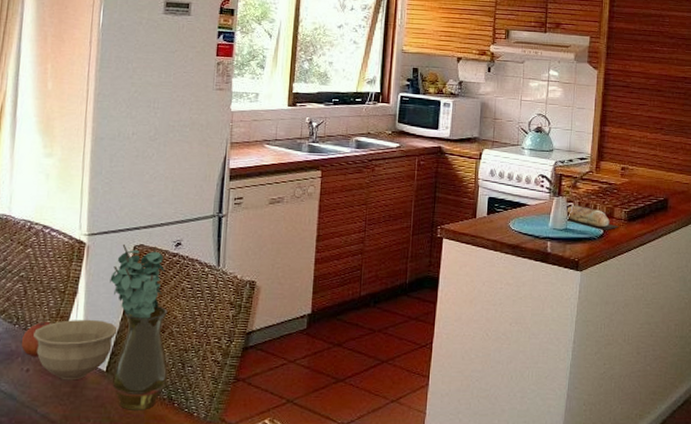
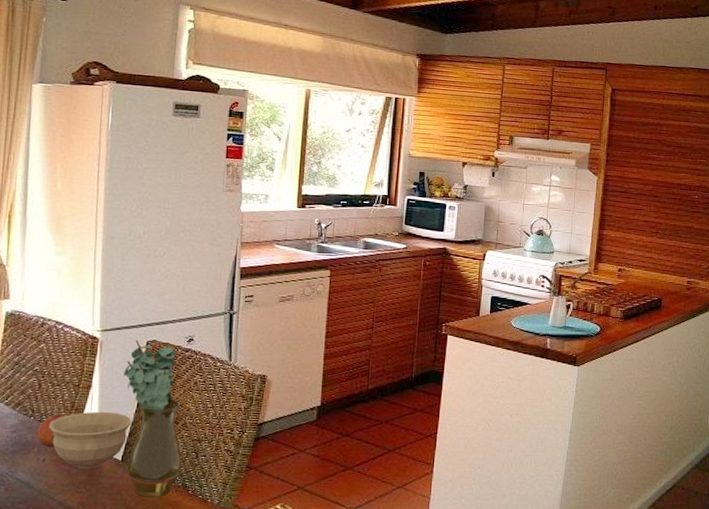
bread loaf: present [565,205,619,231] -> none [564,304,615,329]

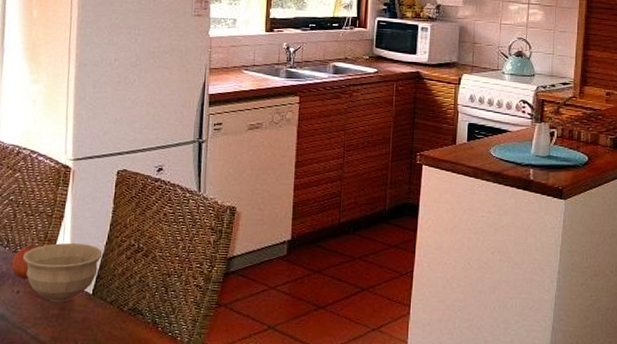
vase: present [123,339,182,497] -> none [95,168,152,333]

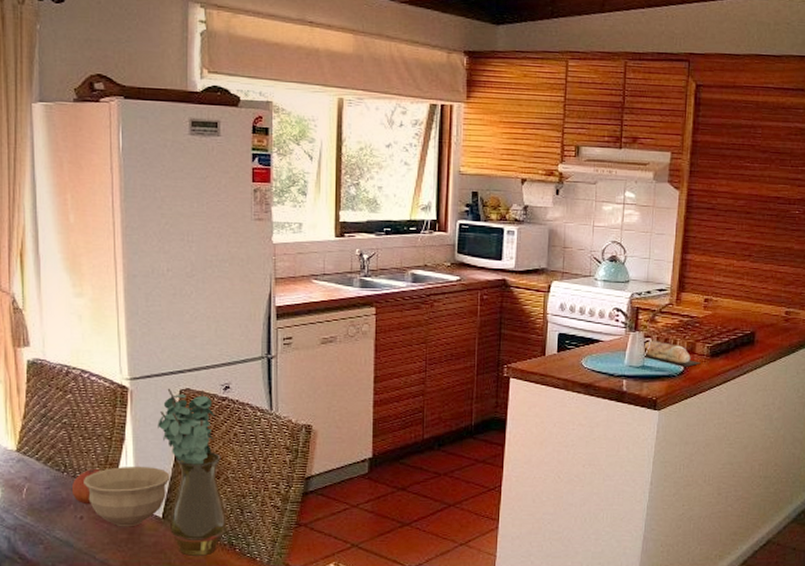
vase: none [95,168,152,333] -> present [158,388,227,556]
bread loaf: none [548,131,604,159] -> present [642,340,701,368]

